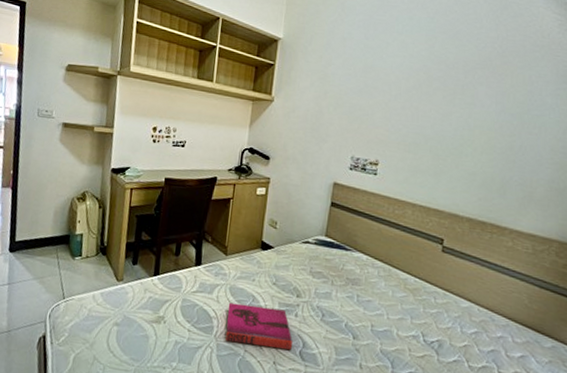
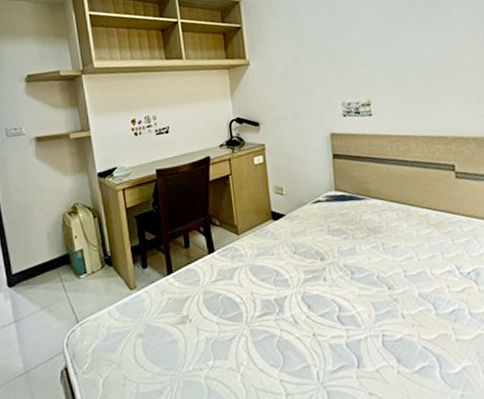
hardback book: present [225,302,292,351] -> none [252,277,328,325]

